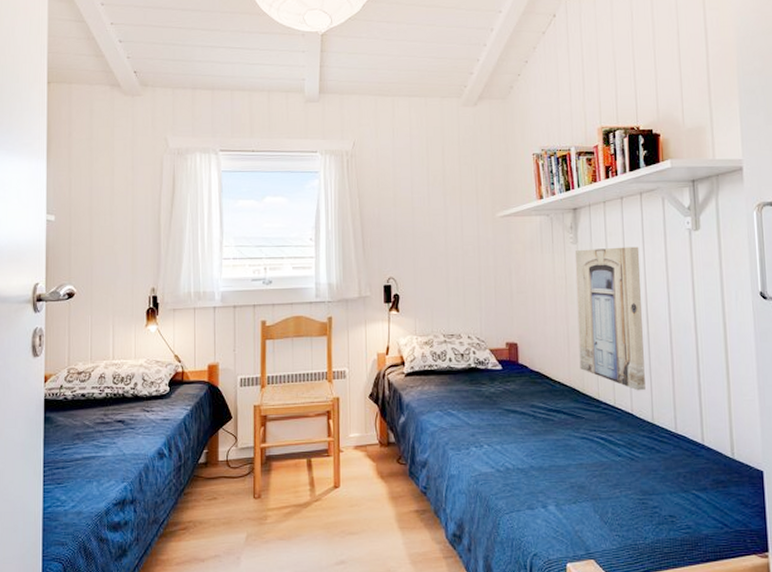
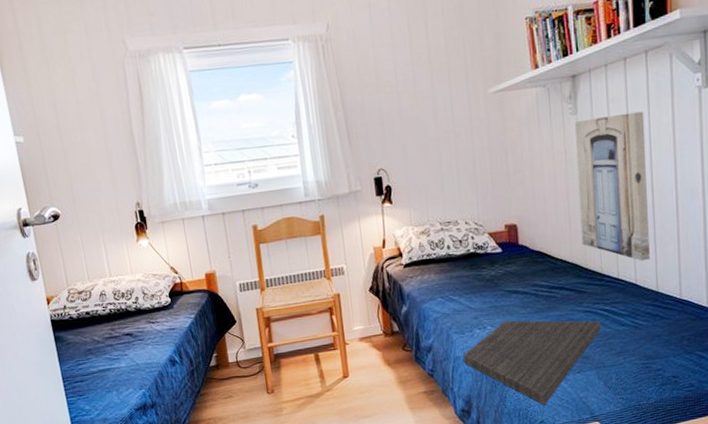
tray: none [458,441,597,537] -> present [463,320,601,406]

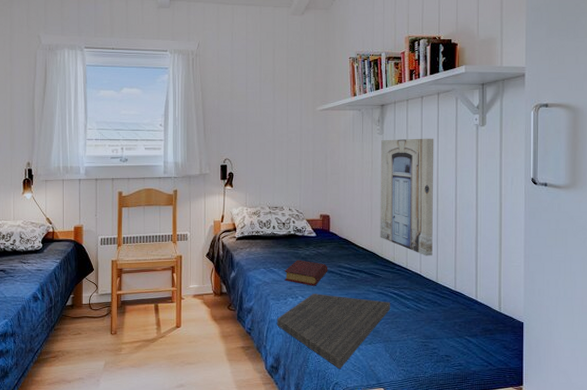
book: none [467,282,521,313] -> present [285,260,328,286]

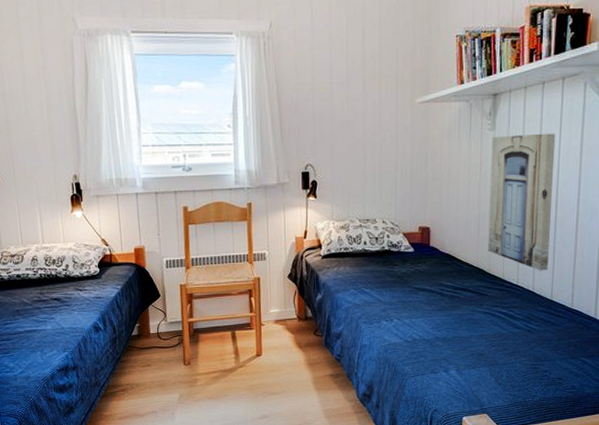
tray: present [277,294,390,370] -> none [370,315,497,396]
book: present [285,260,328,286] -> none [378,279,428,307]

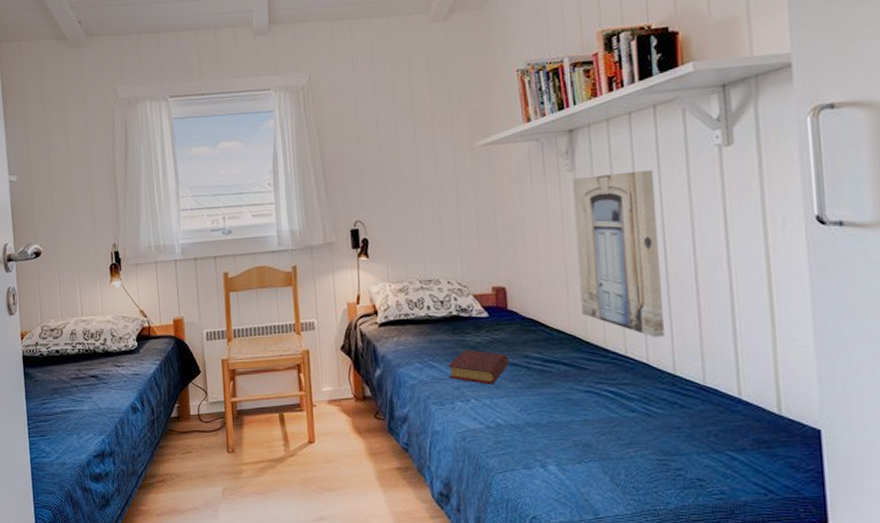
book: none [378,279,428,307] -> present [448,349,510,385]

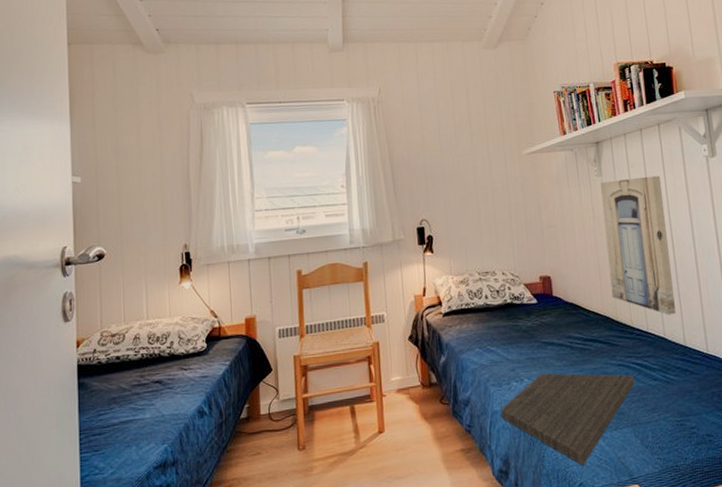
tray: none [443,395,606,499] -> present [501,373,635,466]
book: present [448,349,510,385] -> none [504,333,556,365]

